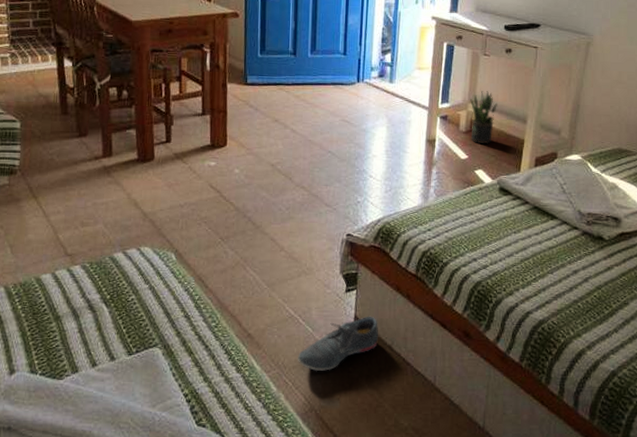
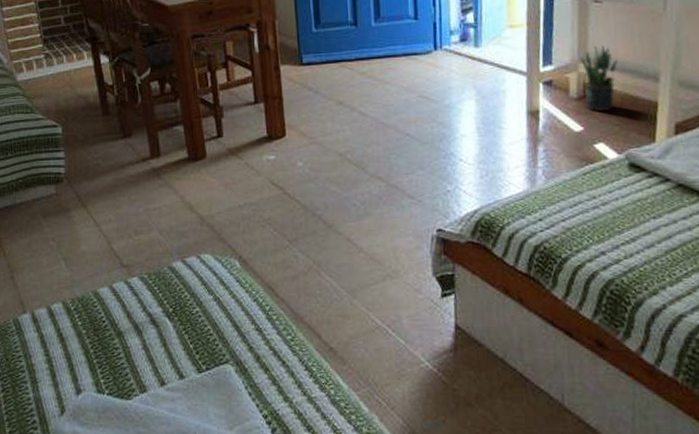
shoe: present [297,316,379,371] -> none [389,324,488,389]

